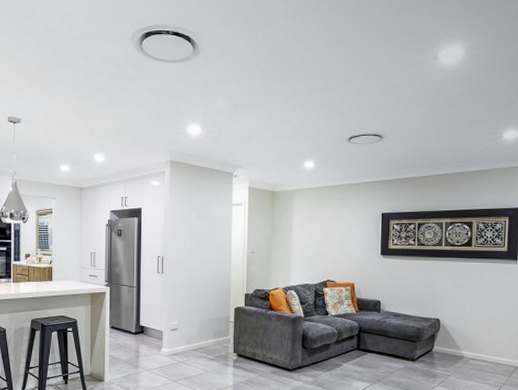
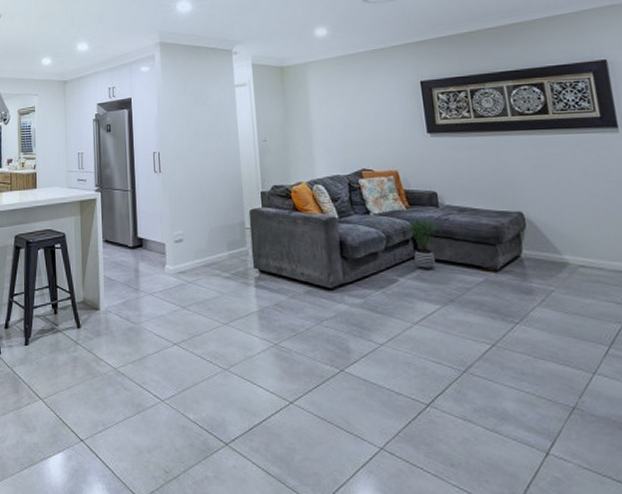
potted plant: none [353,320,380,359] -> present [404,218,442,271]

